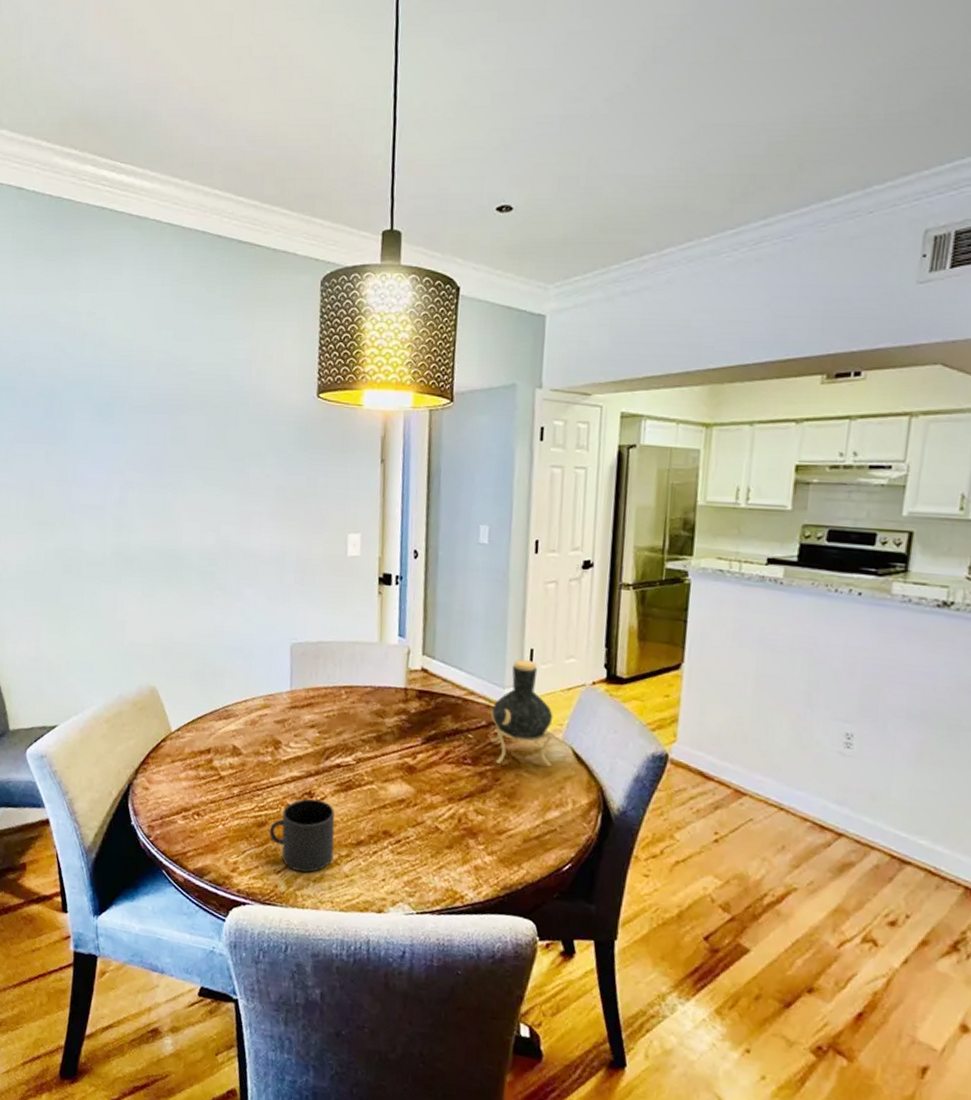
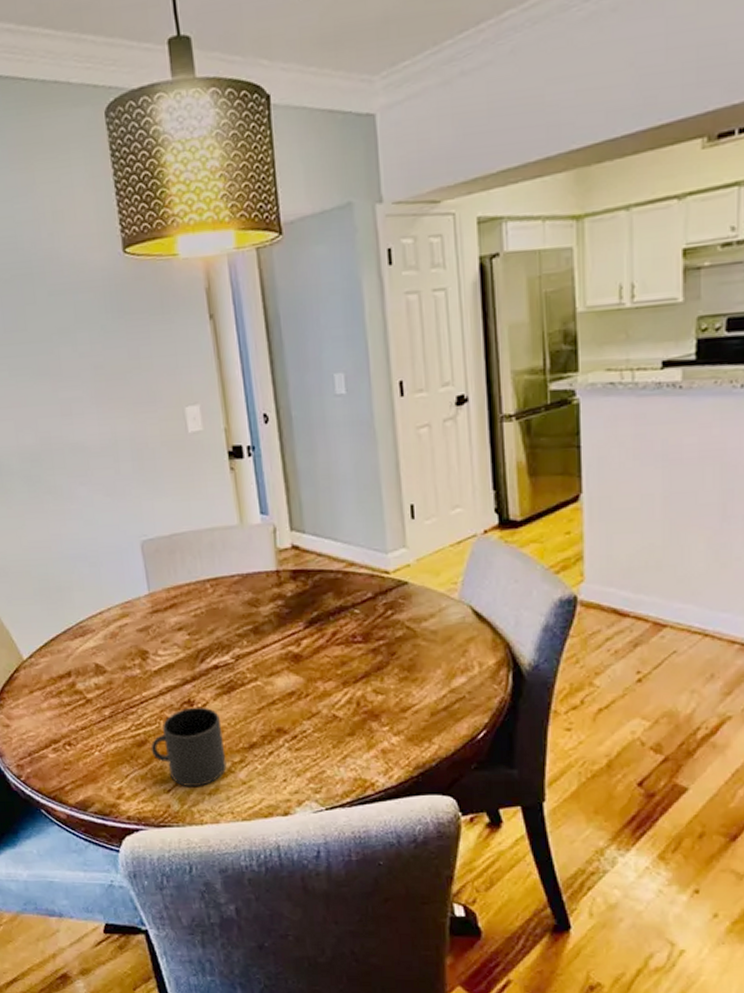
vase: present [490,660,555,767] -> none [375,518,451,636]

